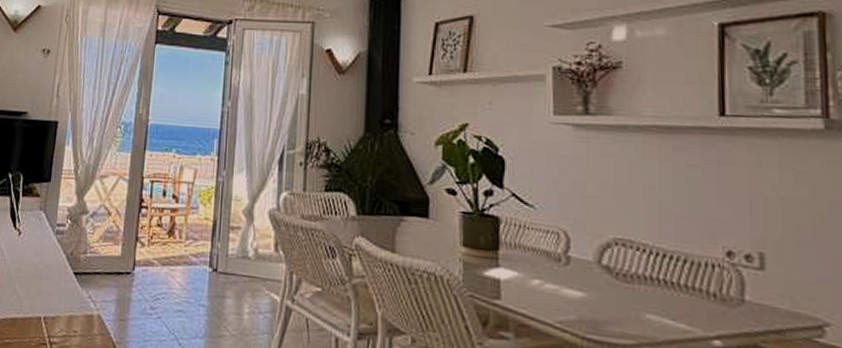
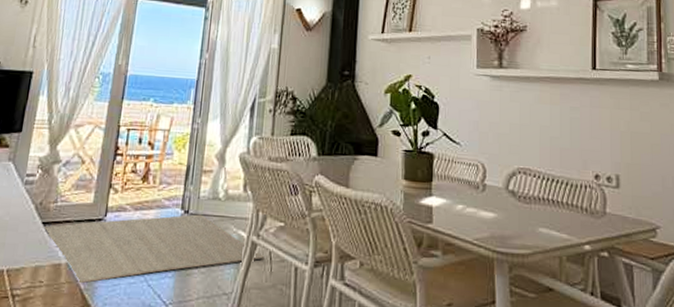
rug: none [73,273,301,337] -> present [42,214,265,284]

